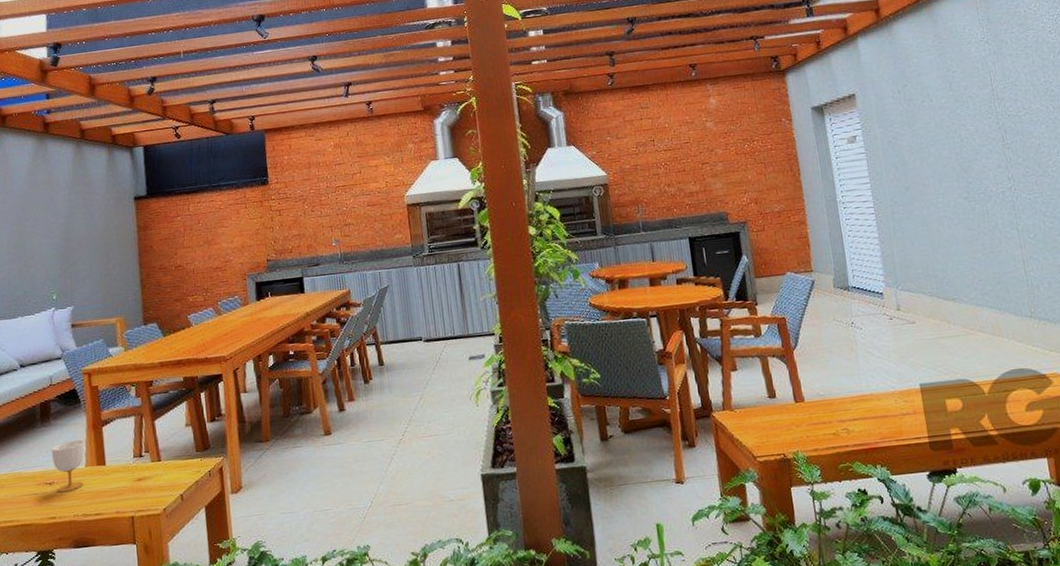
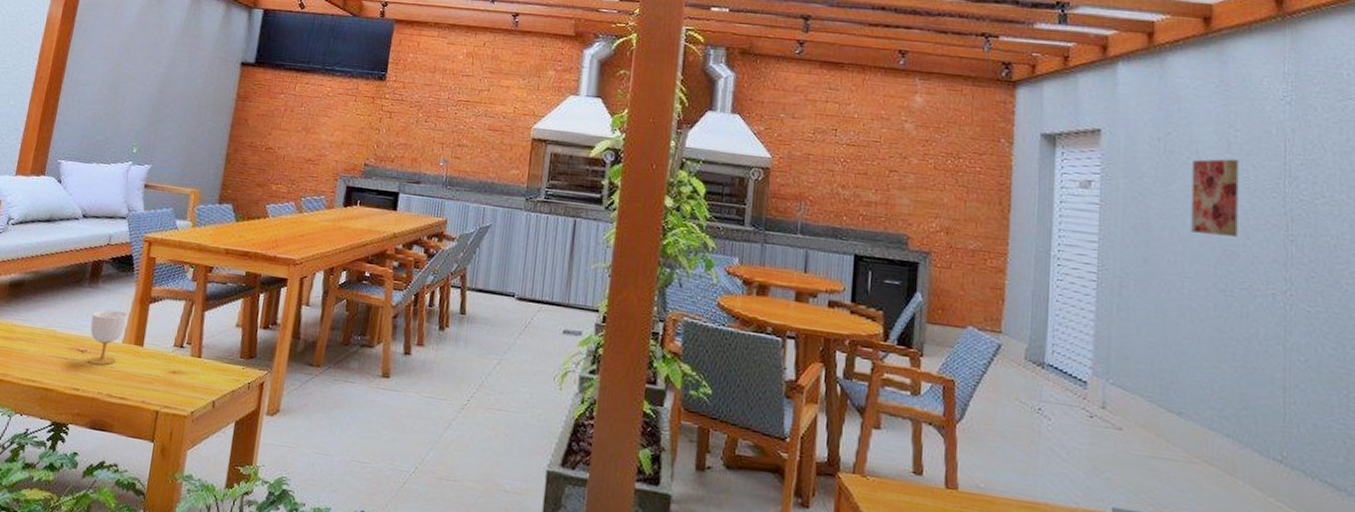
wall art: none [926,94,970,158] -> present [1191,159,1239,237]

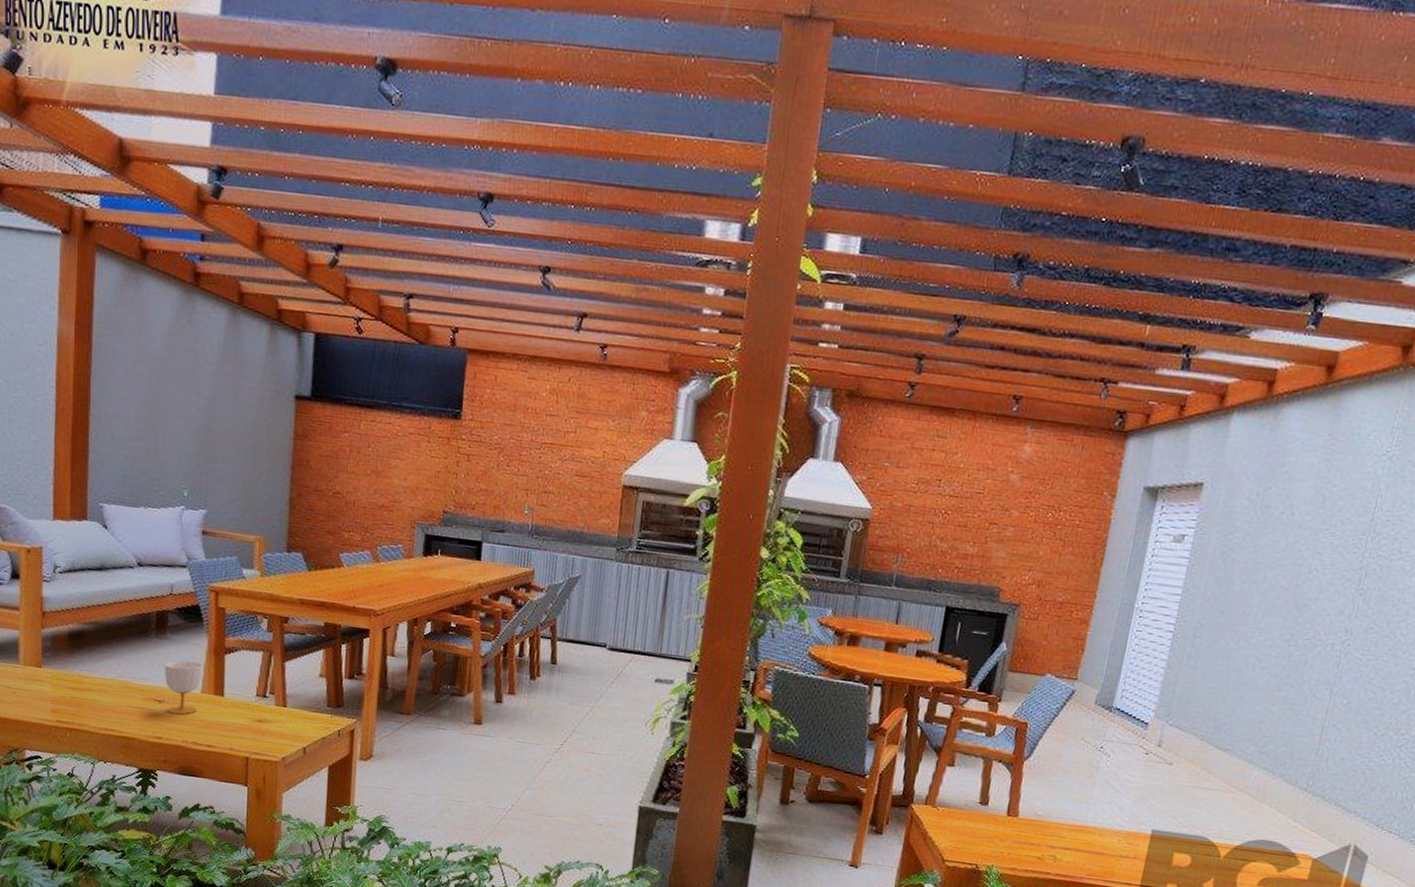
wall art: present [1191,159,1239,237] -> none [1270,514,1330,591]

